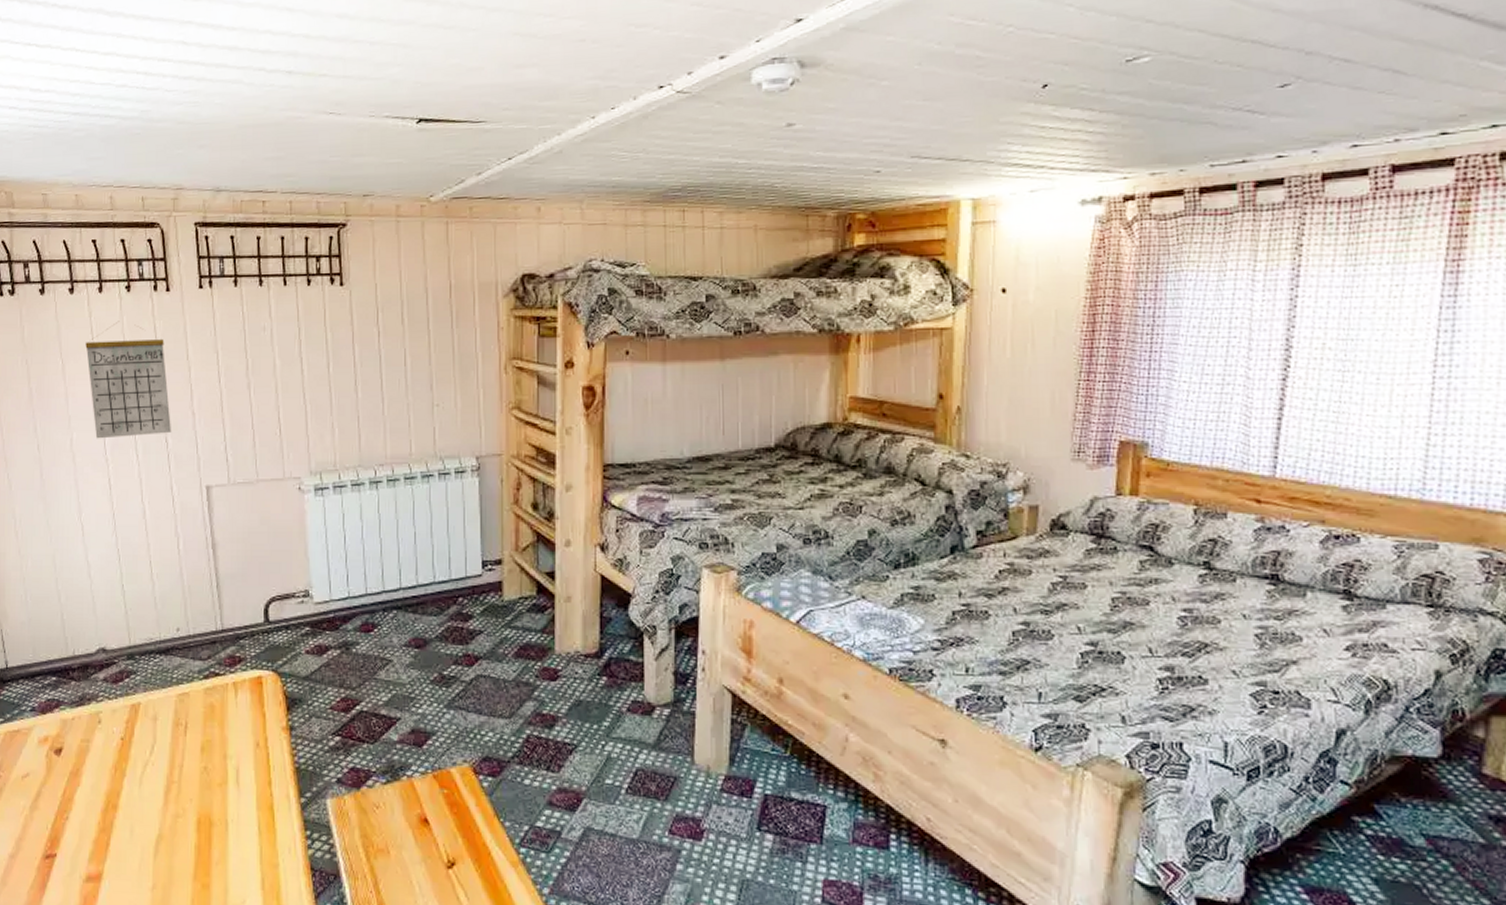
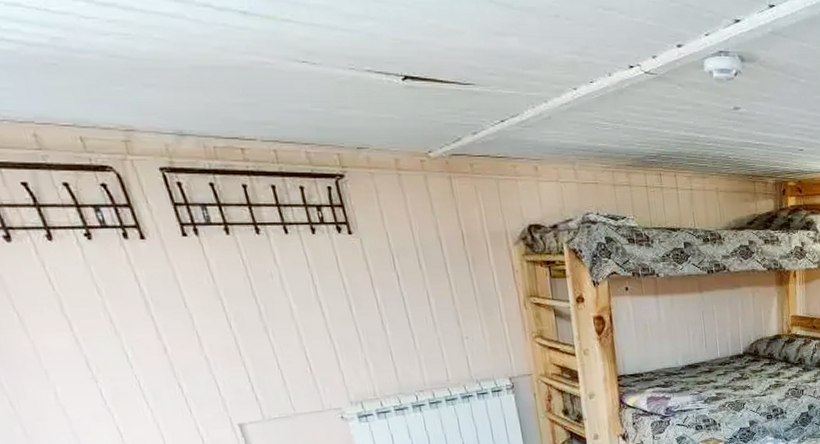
calendar: present [85,321,172,439] -> none [45,270,185,391]

